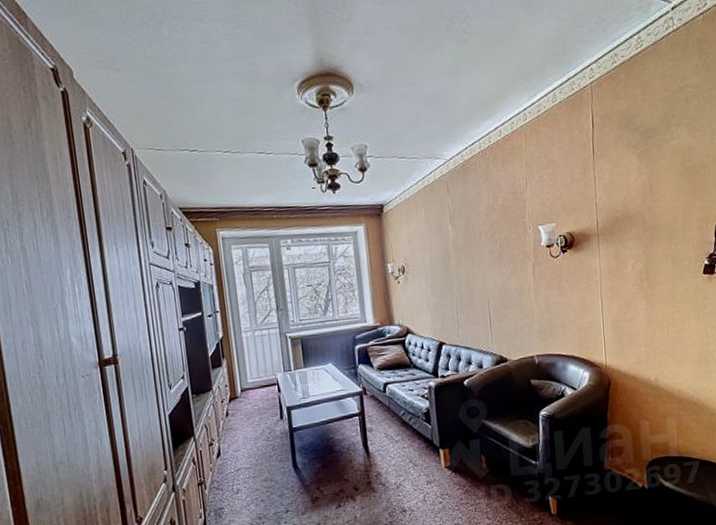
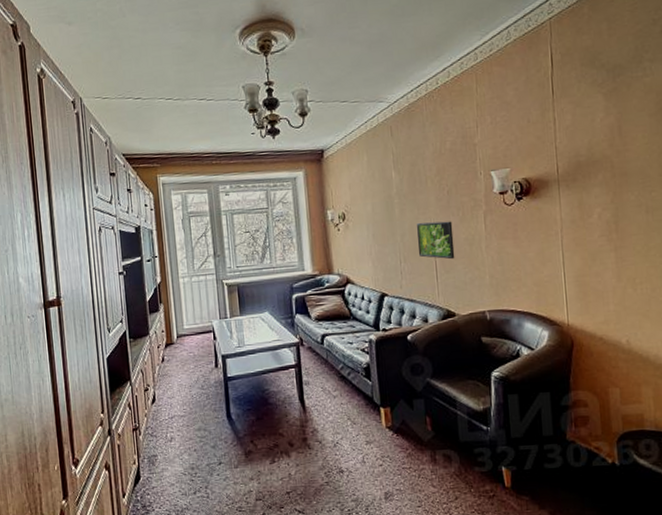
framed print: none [471,272,507,309] -> present [416,221,455,260]

